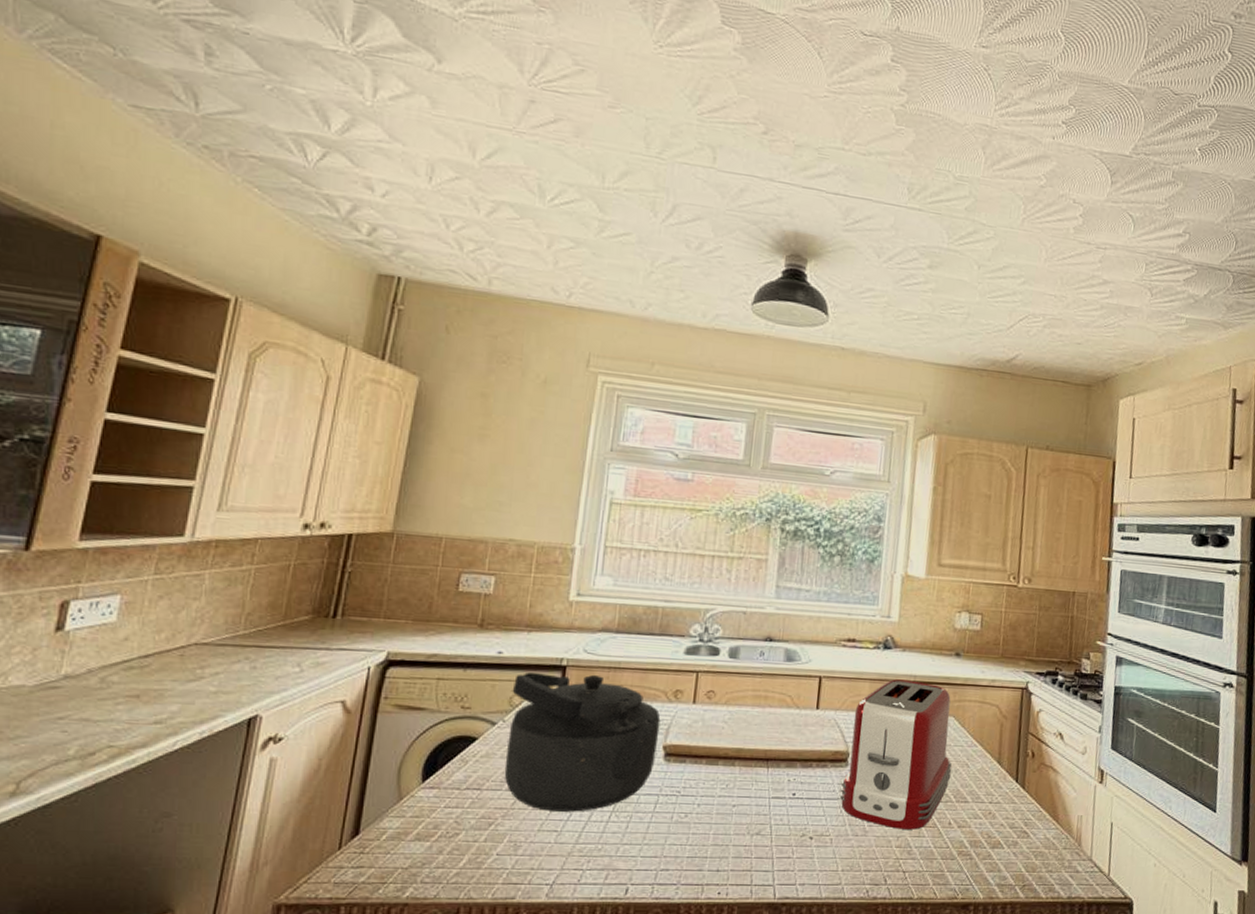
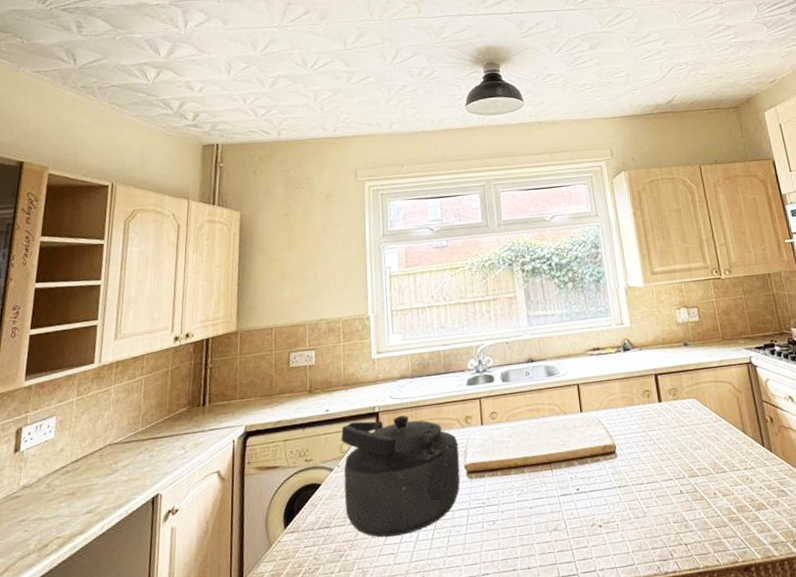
toaster: present [839,679,952,830] -> none [612,373,706,506]

